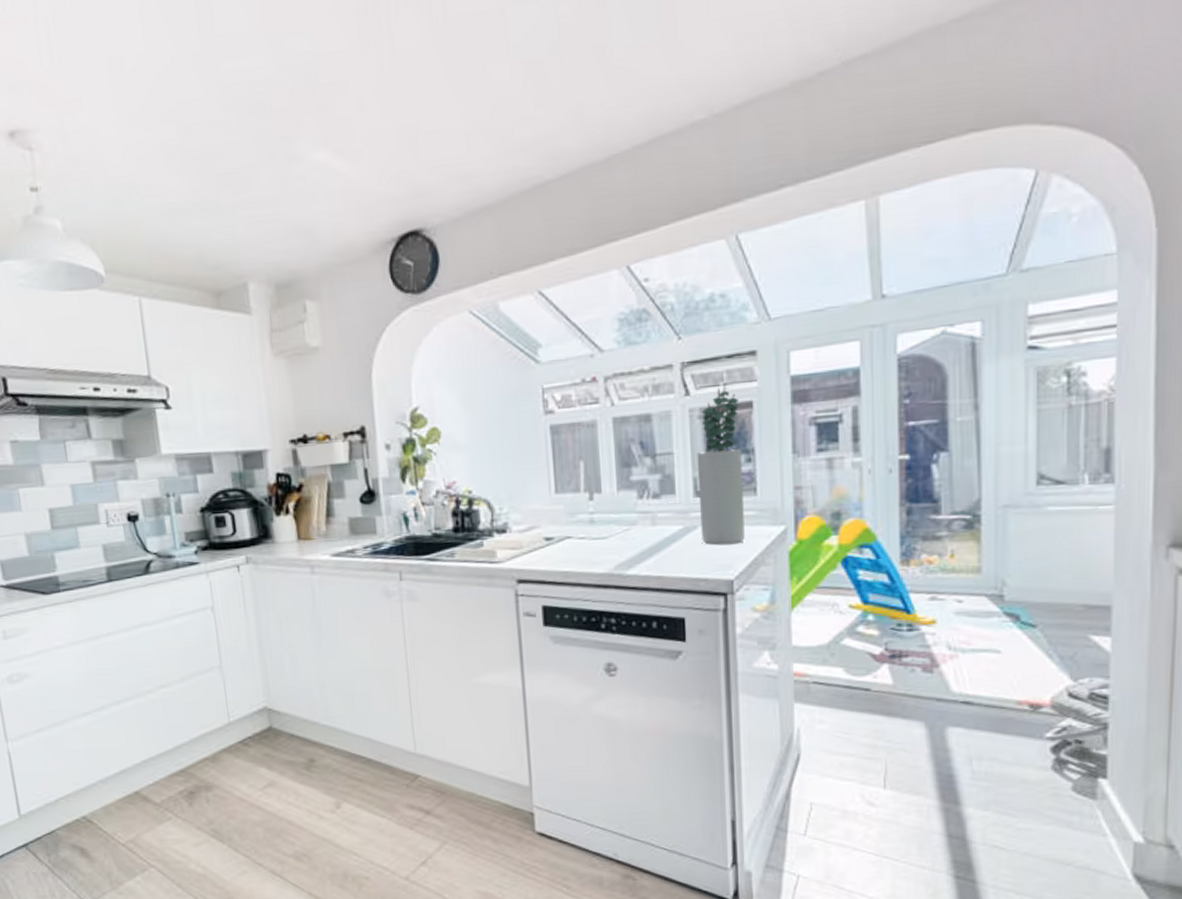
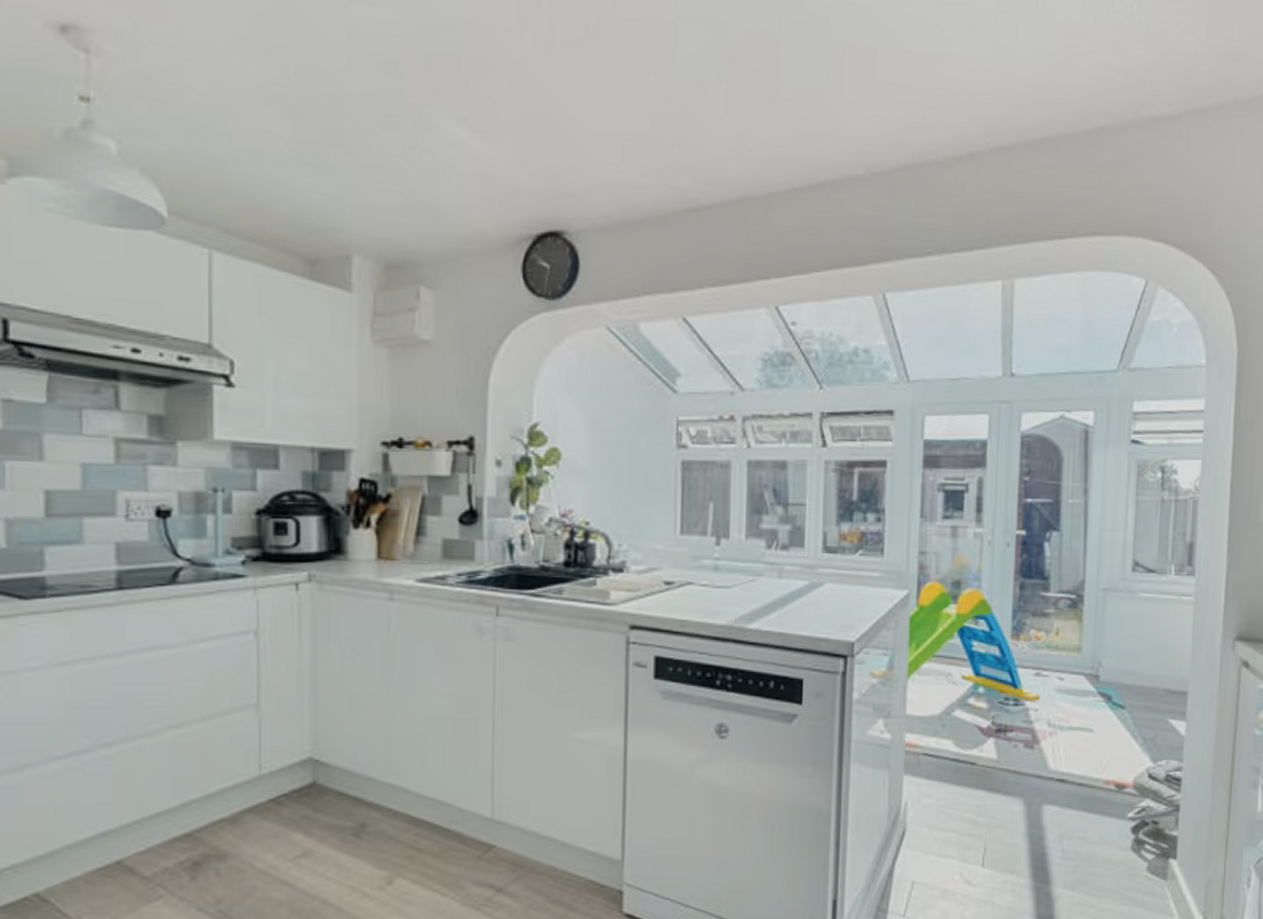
vase: present [696,383,745,546] -> none [826,439,873,605]

